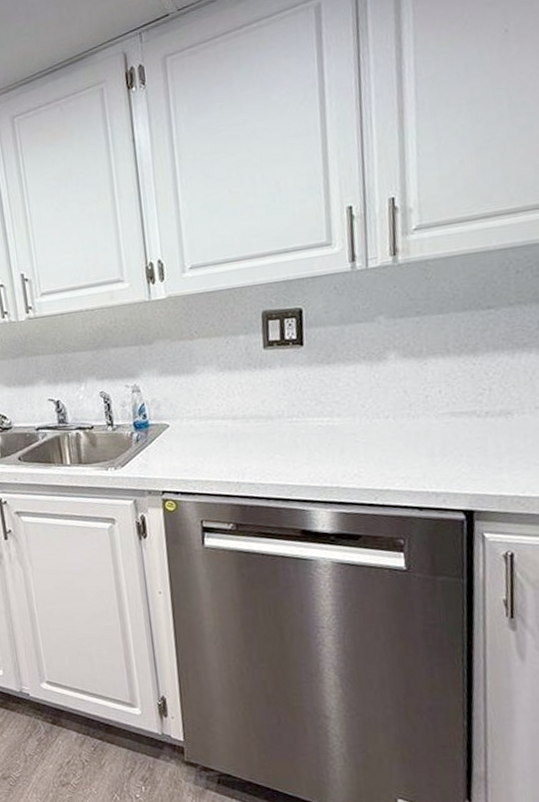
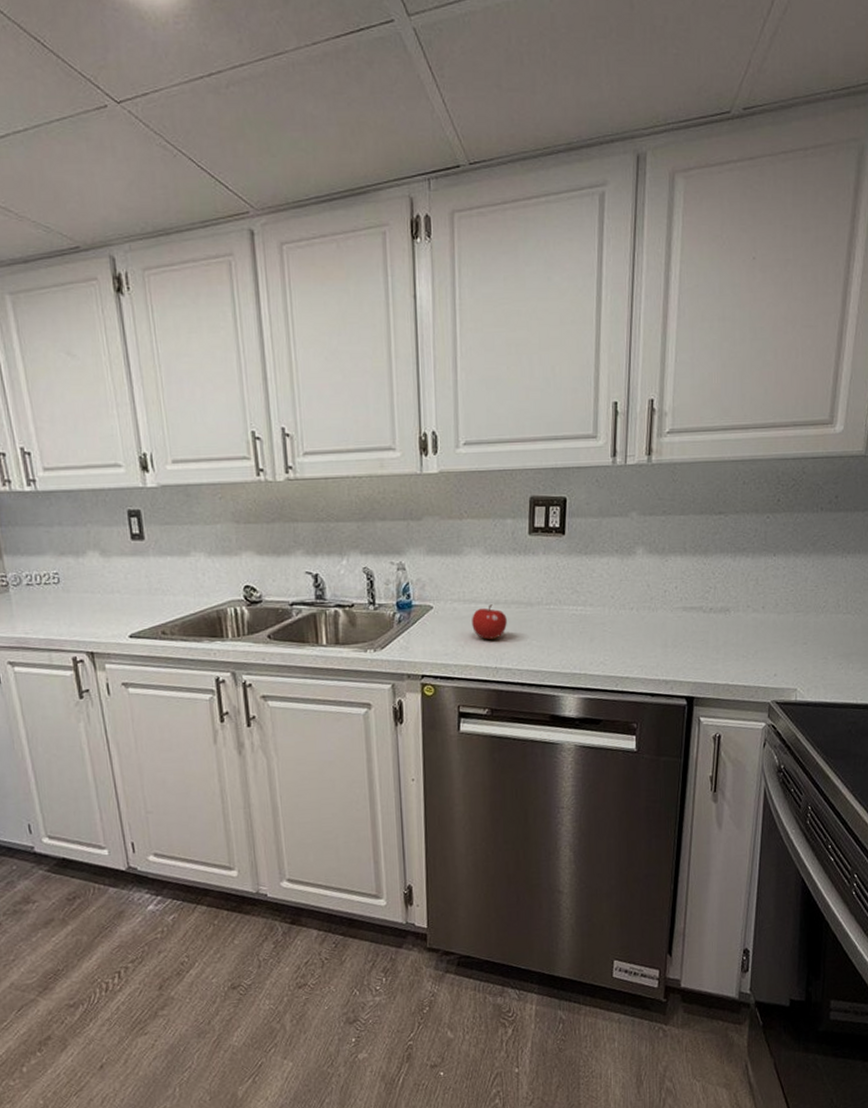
fruit: none [209,420,247,455] -> present [472,604,507,640]

